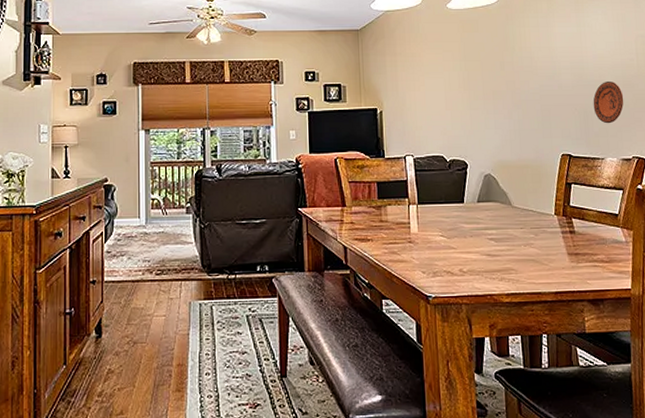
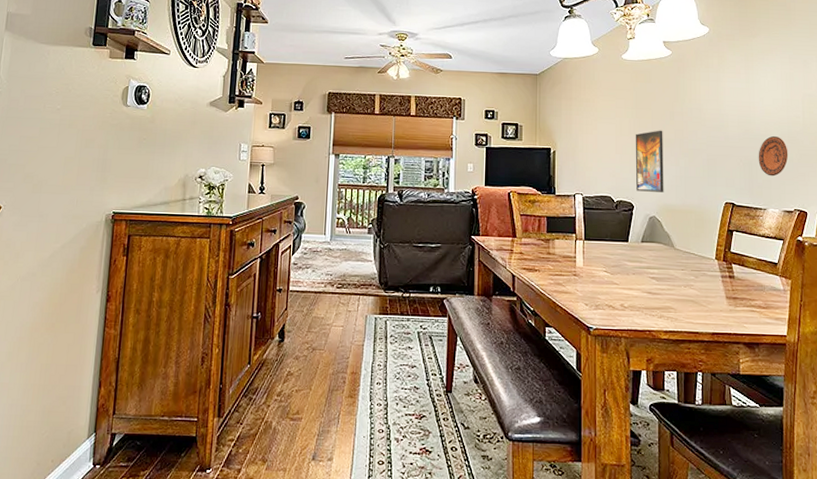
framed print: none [465,82,498,149] -> present [635,130,664,192]

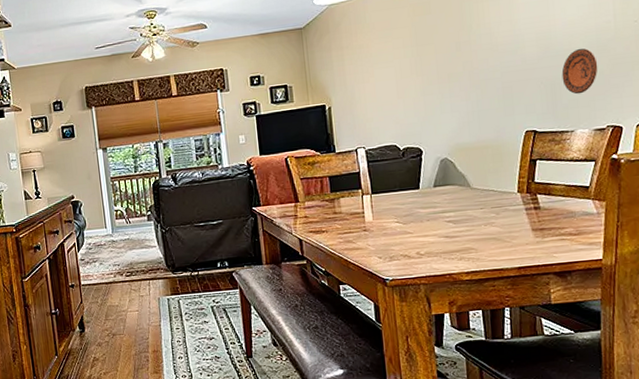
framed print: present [635,130,664,192] -> none [417,64,455,135]

